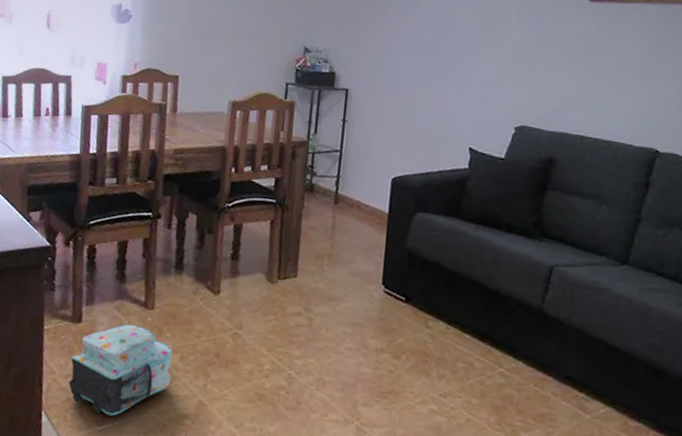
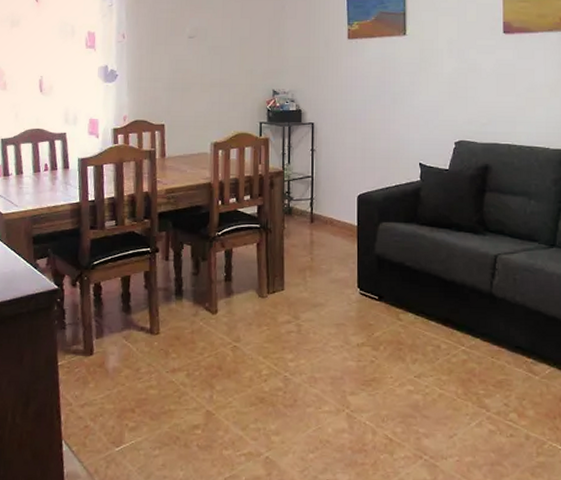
backpack: present [68,323,173,416] -> none [85,350,180,436]

